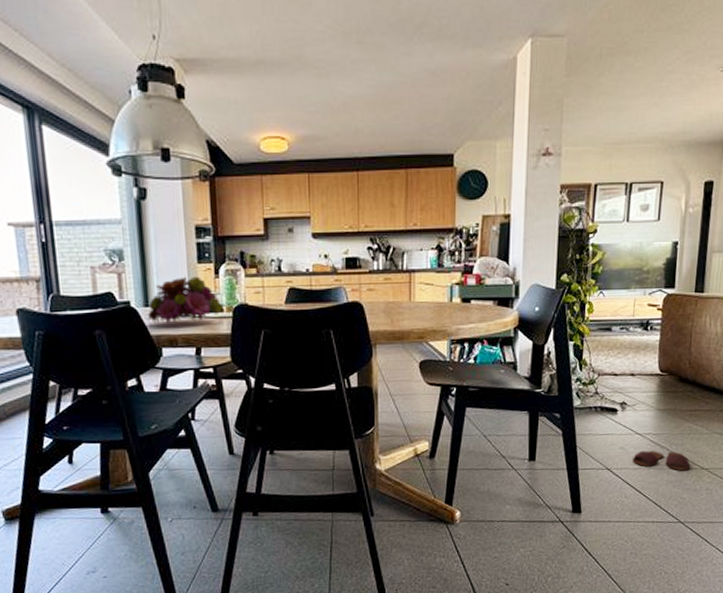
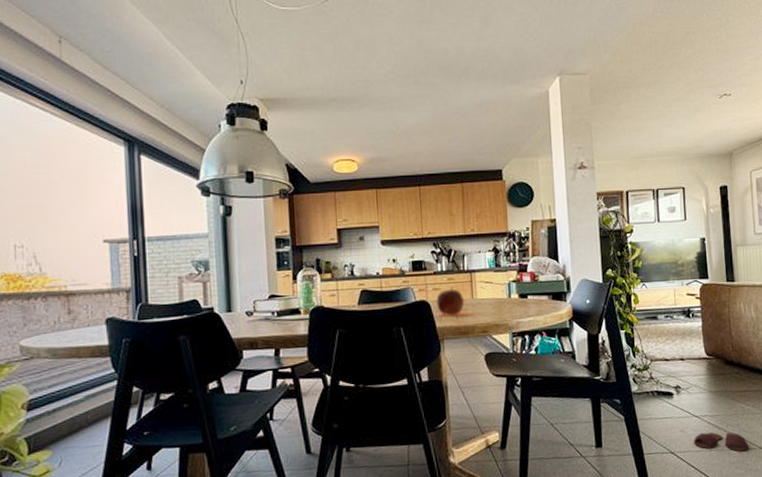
flower bouquet: present [147,276,223,325] -> none [229,282,300,328]
fruit: none [370,287,400,320] -> present [436,286,464,316]

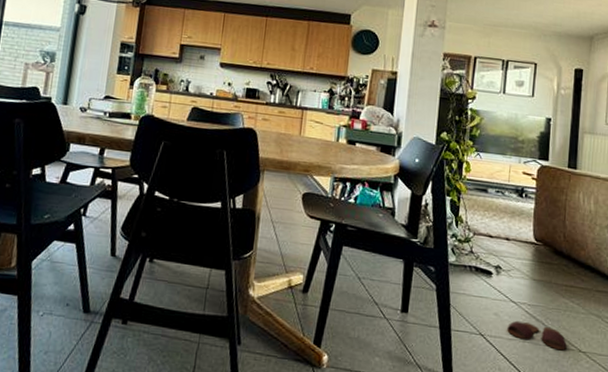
fruit: present [436,286,464,316] -> none [263,119,291,149]

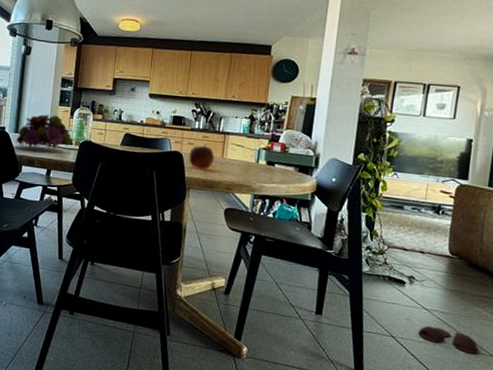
flower bouquet: none [63,83,132,124] -> present [15,114,72,149]
fruit: none [263,119,291,149] -> present [189,143,214,170]

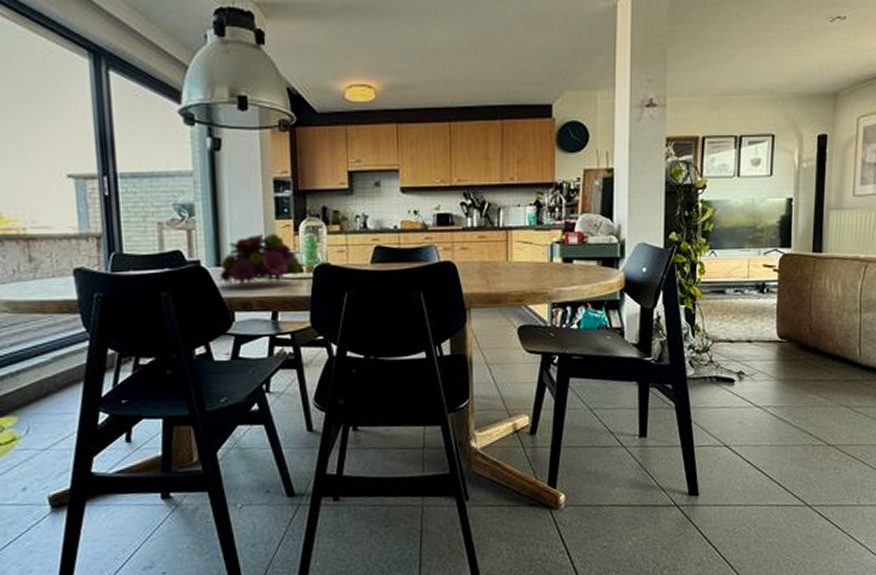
fruit: present [189,143,214,170] -> none [464,245,496,281]
slippers: present [418,325,479,355] -> none [753,424,816,448]

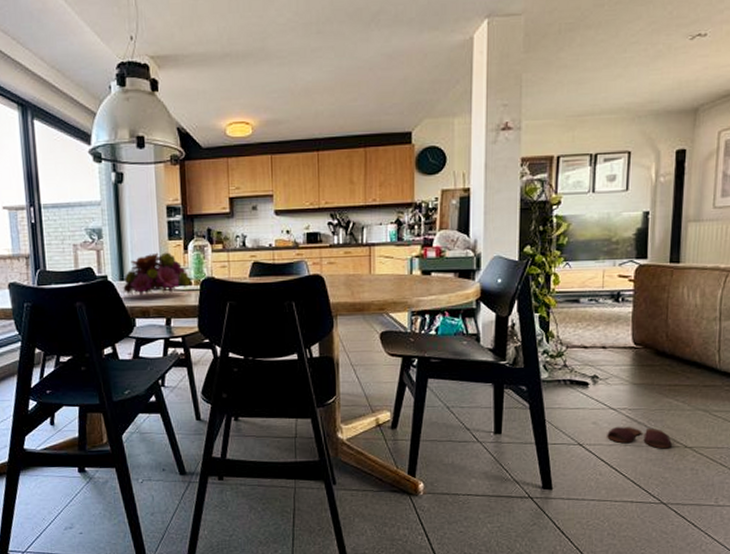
slippers: none [753,424,816,448] -> present [607,426,672,449]

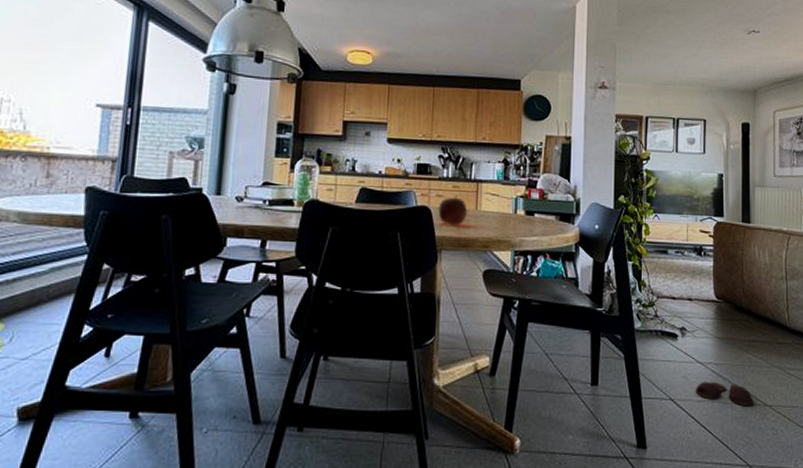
flower bouquet: present [122,252,191,297] -> none [216,169,294,214]
fruit: none [331,260,360,292] -> present [438,194,467,226]

